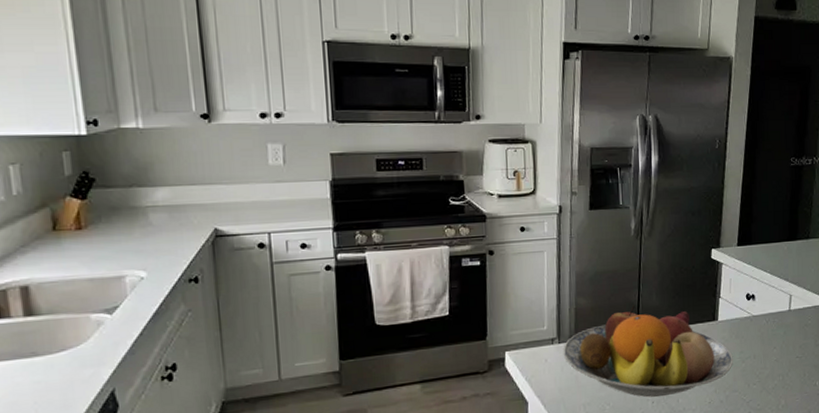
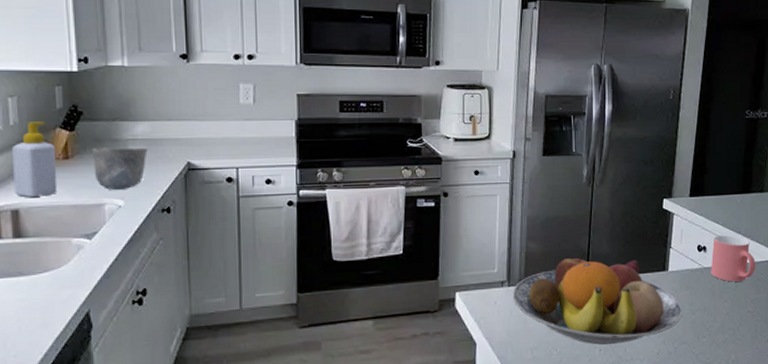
soap bottle: none [17,190,72,273] -> present [12,121,58,198]
cup: none [107,214,170,262] -> present [91,147,148,191]
mug: none [759,282,803,329] -> present [710,234,755,282]

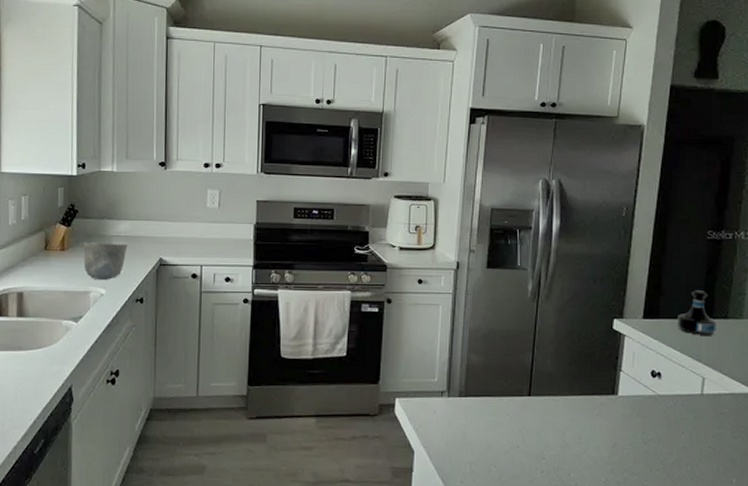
soap bottle: present [12,121,58,198] -> none [20,217,55,283]
fruit bowl: present [512,251,683,345] -> none [452,368,634,468]
mug: present [710,234,755,282] -> none [666,361,718,414]
tequila bottle: none [720,167,754,209] -> present [678,290,716,335]

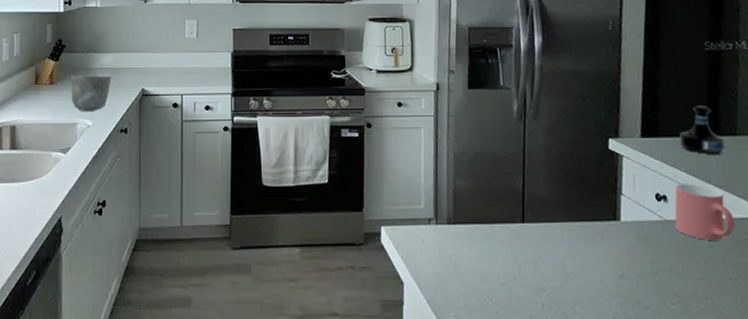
mug: none [666,361,718,414] -> present [674,183,735,240]

